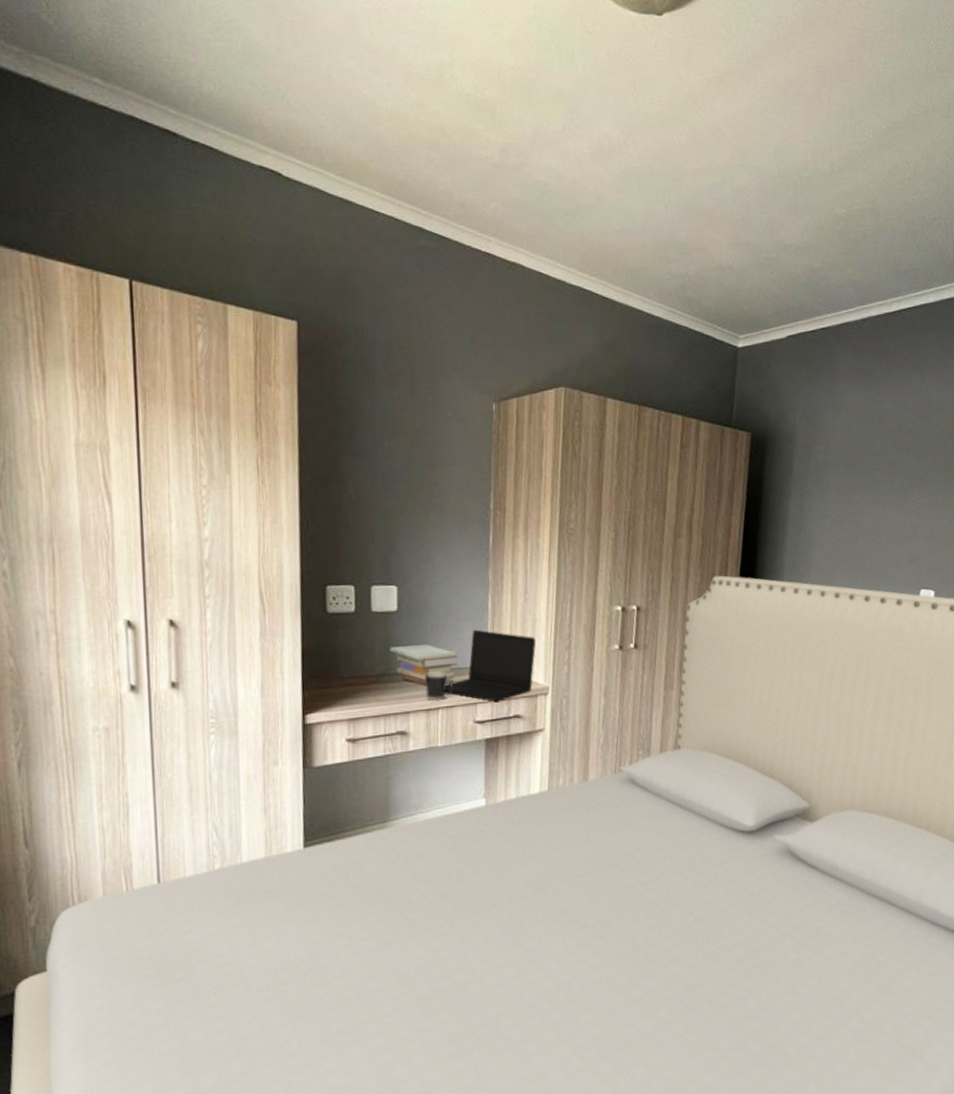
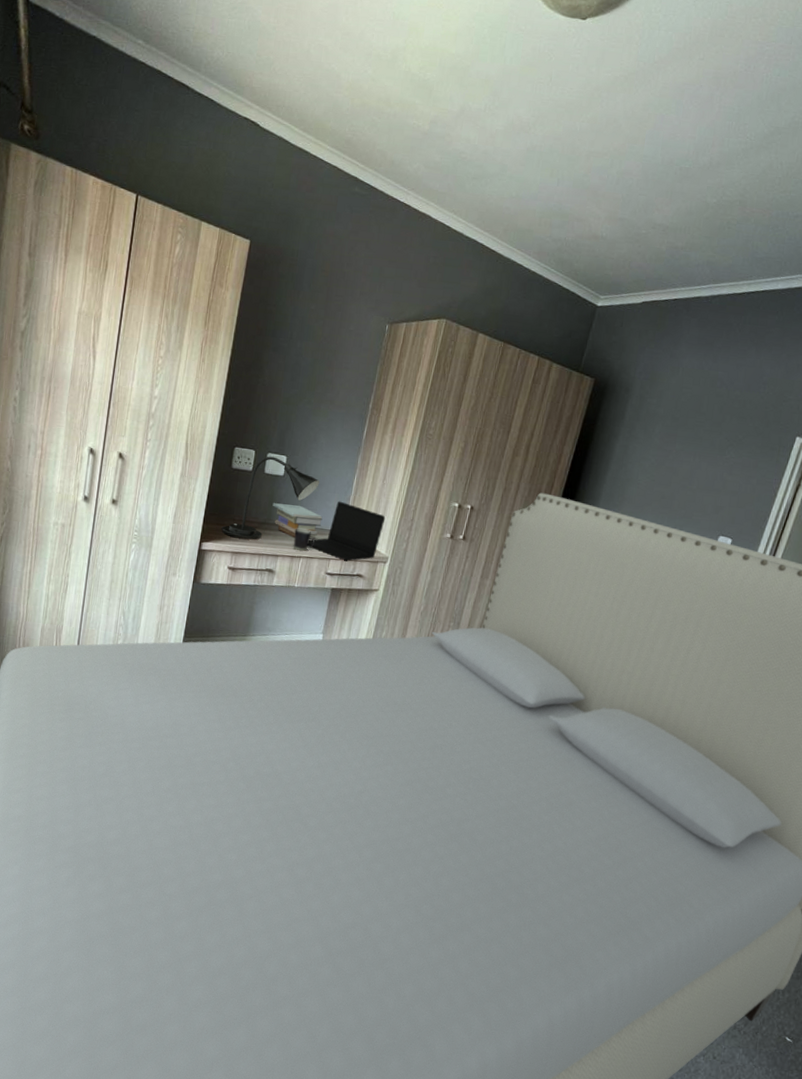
desk lamp: none [328,589,445,701] -> present [221,456,319,540]

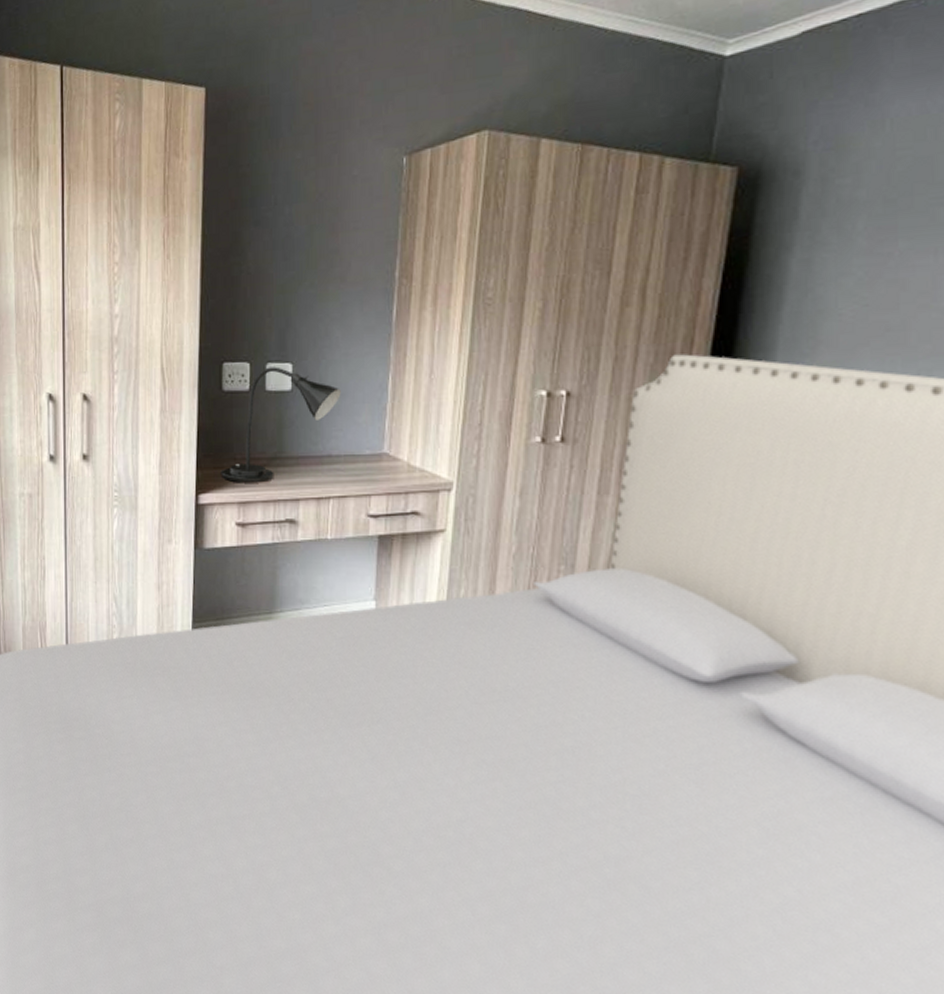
books: present [272,503,323,540] -> none [282,428,353,472]
mug: present [293,528,315,551] -> none [317,458,346,488]
laptop: present [307,501,386,562] -> none [336,413,441,496]

